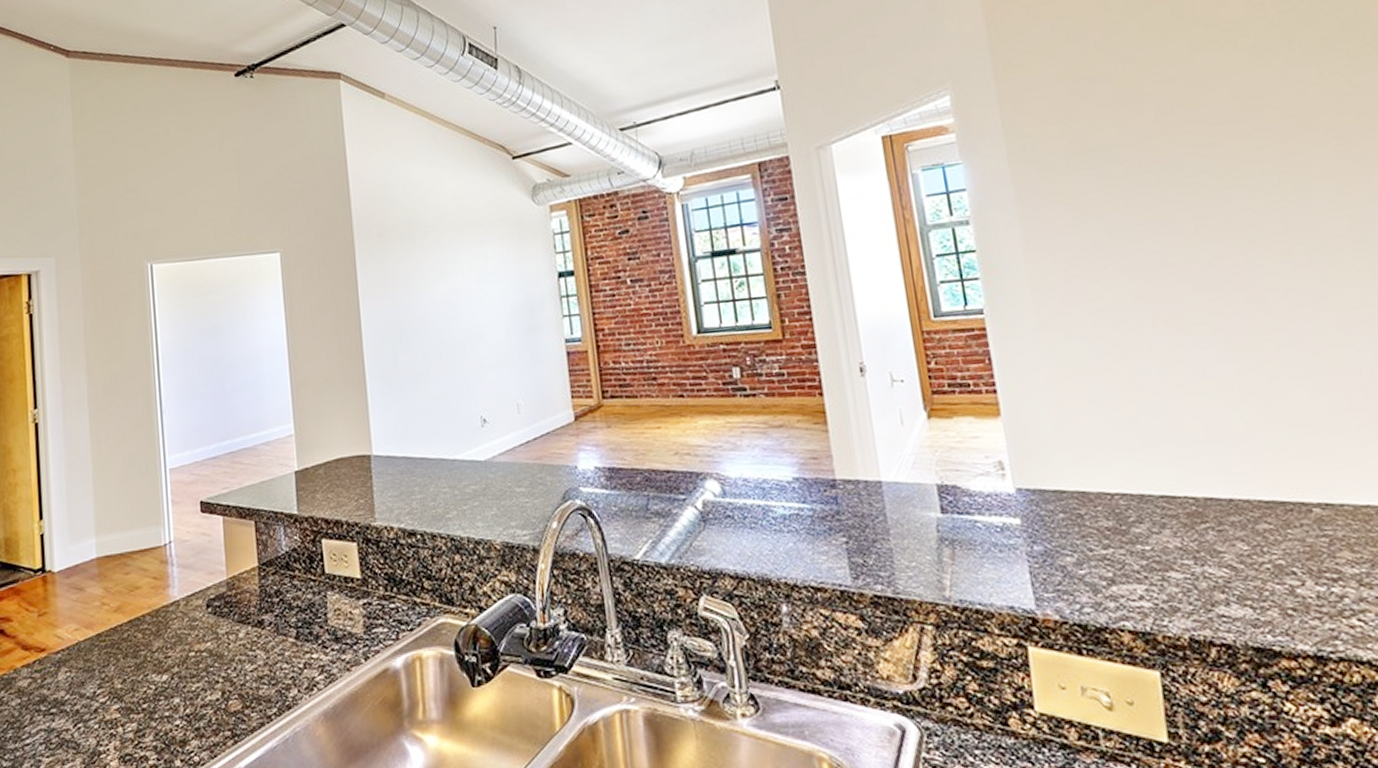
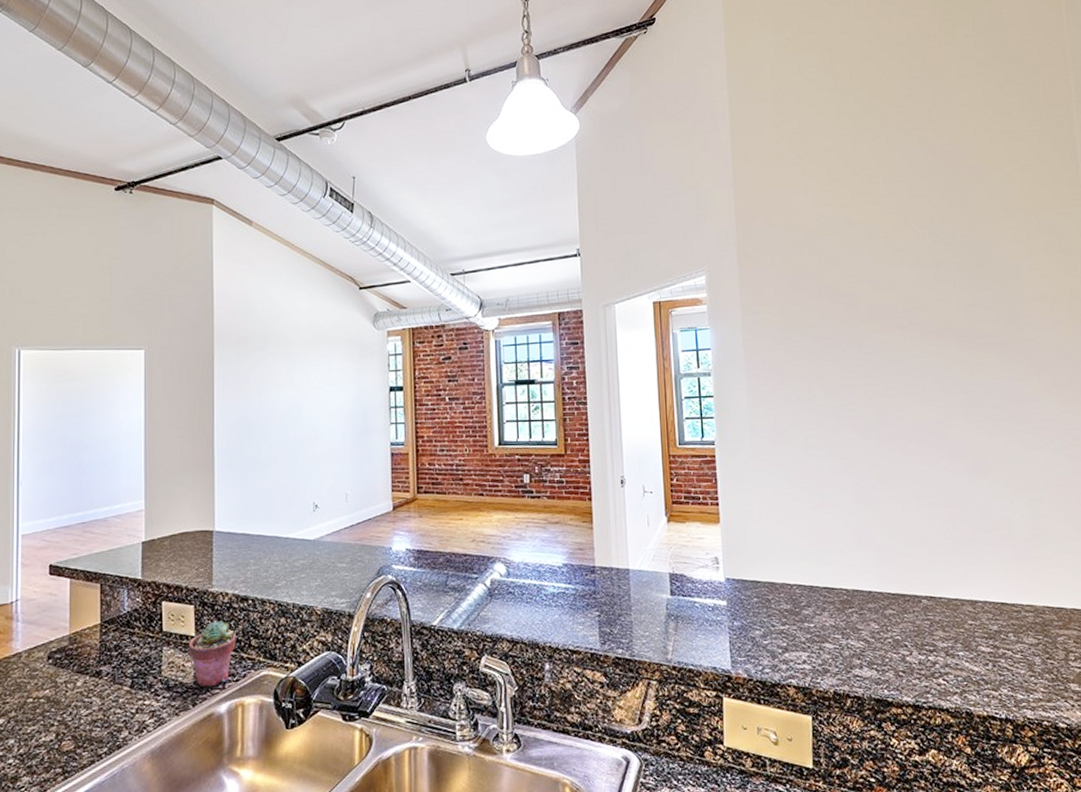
potted succulent: none [354,559,407,637] -> present [188,620,236,686]

